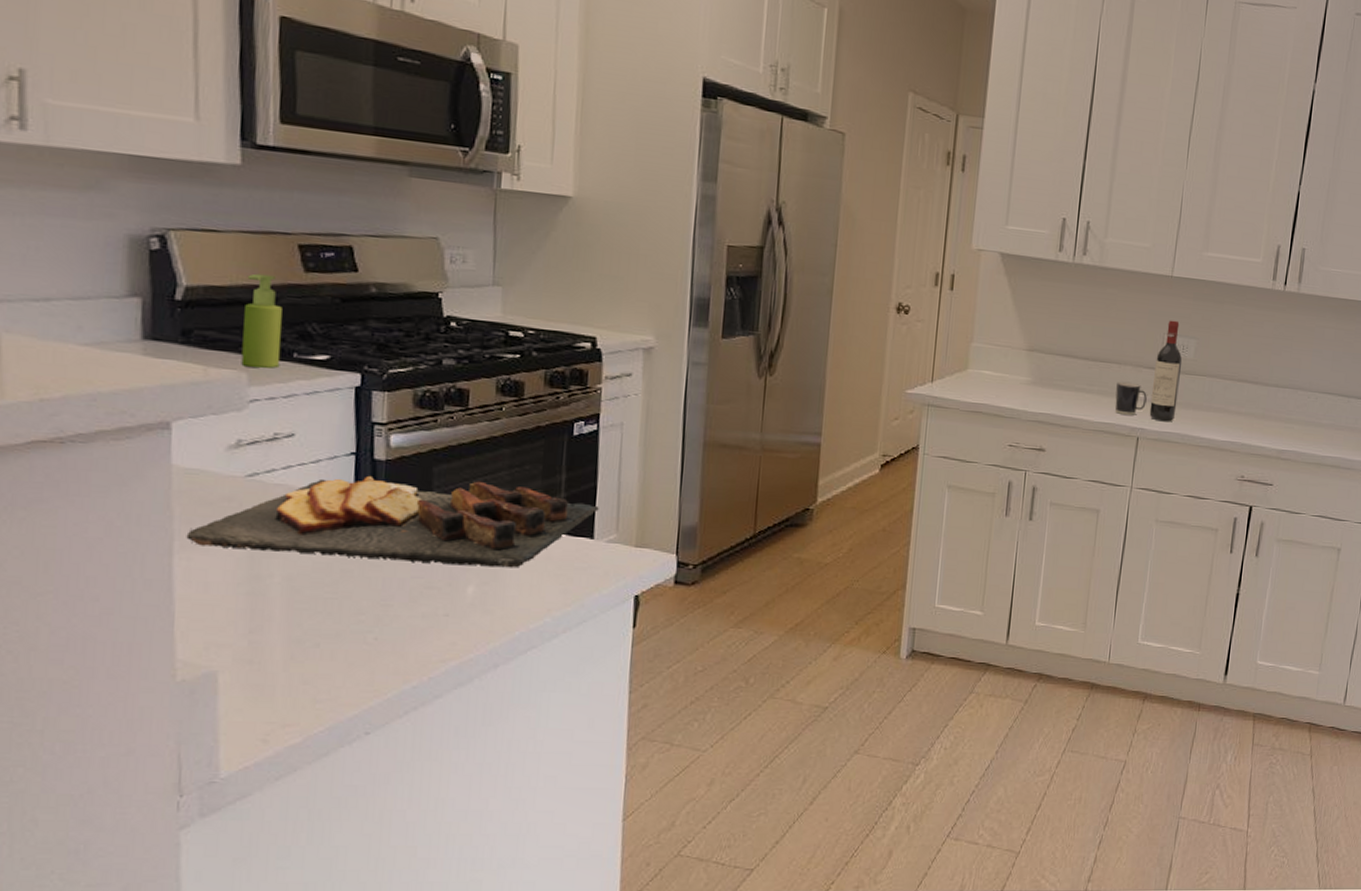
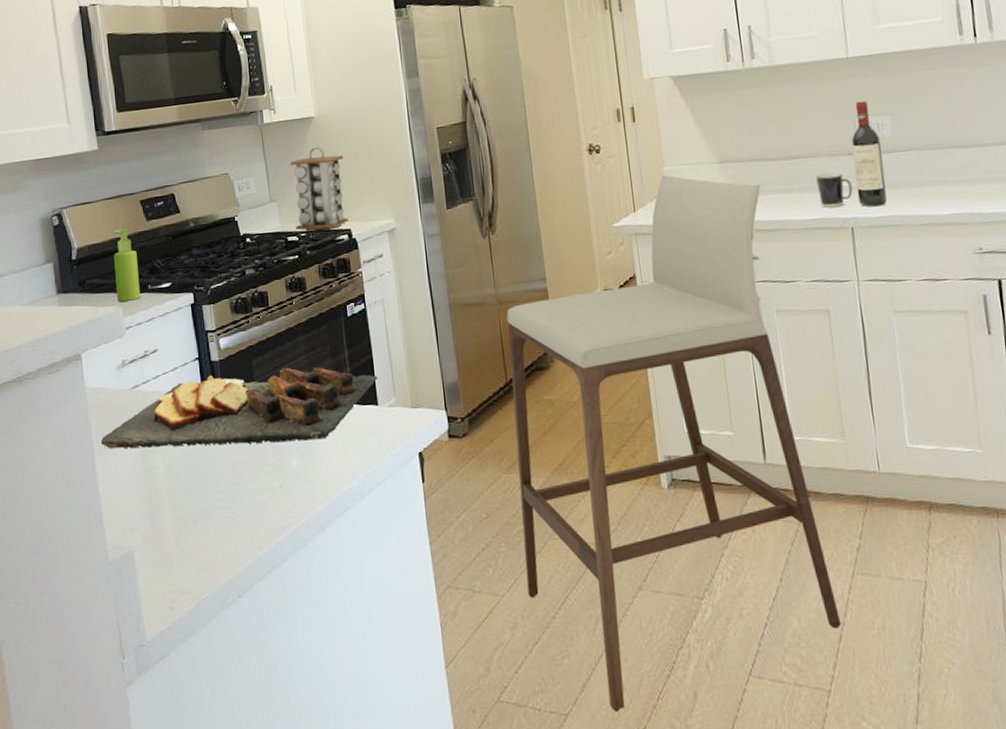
spice rack: none [521,231,603,333] -> present [290,146,349,231]
bar stool: none [734,351,1063,868] -> present [506,175,841,713]

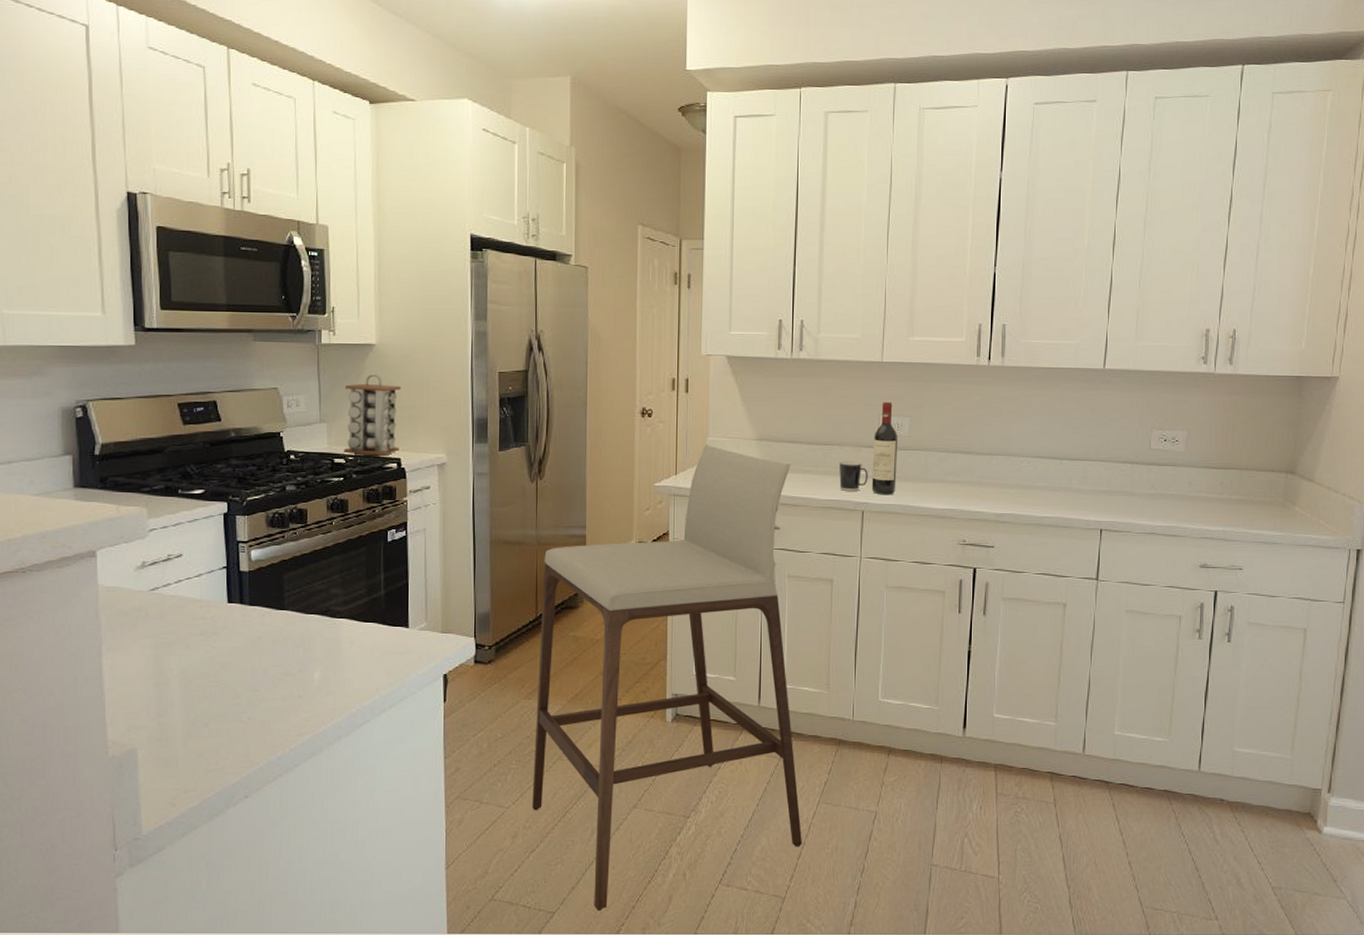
food platter: present [101,367,378,449] -> none [110,584,411,655]
soap dispenser: present [112,227,141,302] -> none [142,429,170,503]

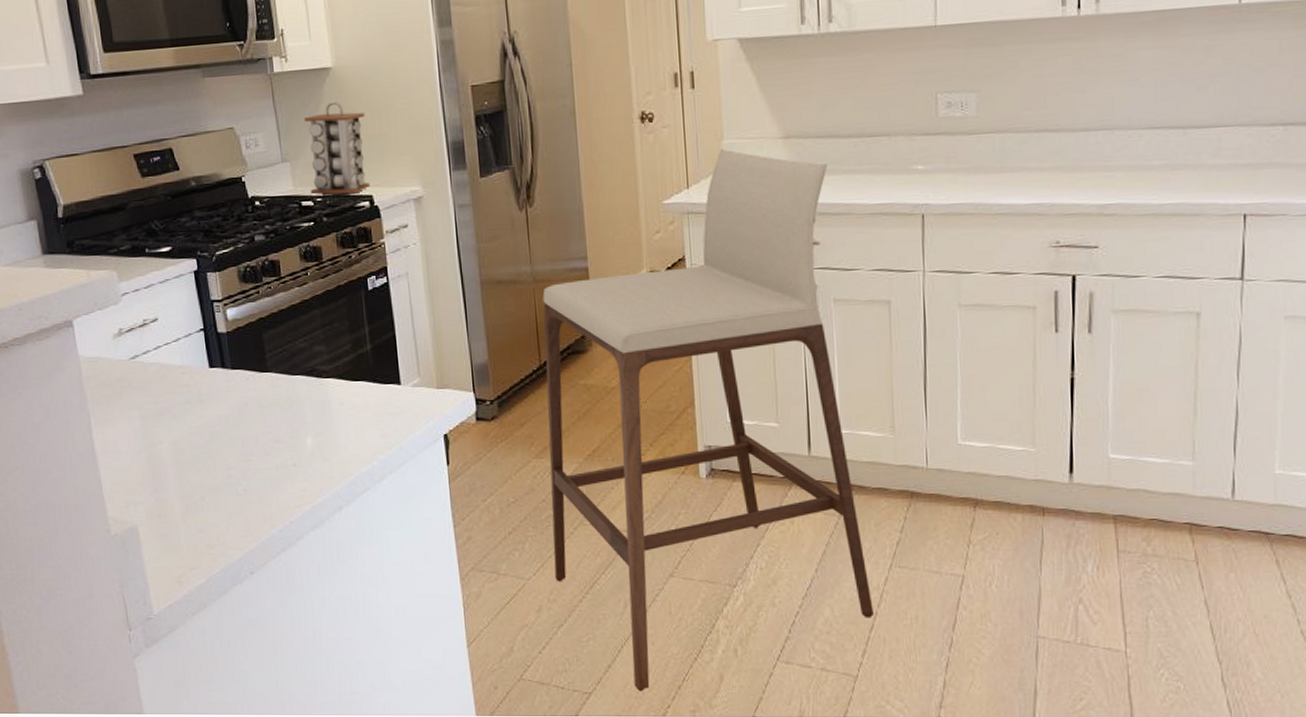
mug: present [839,461,868,491] -> none [889,154,927,192]
wine bottle: present [871,402,898,495] -> none [931,75,964,193]

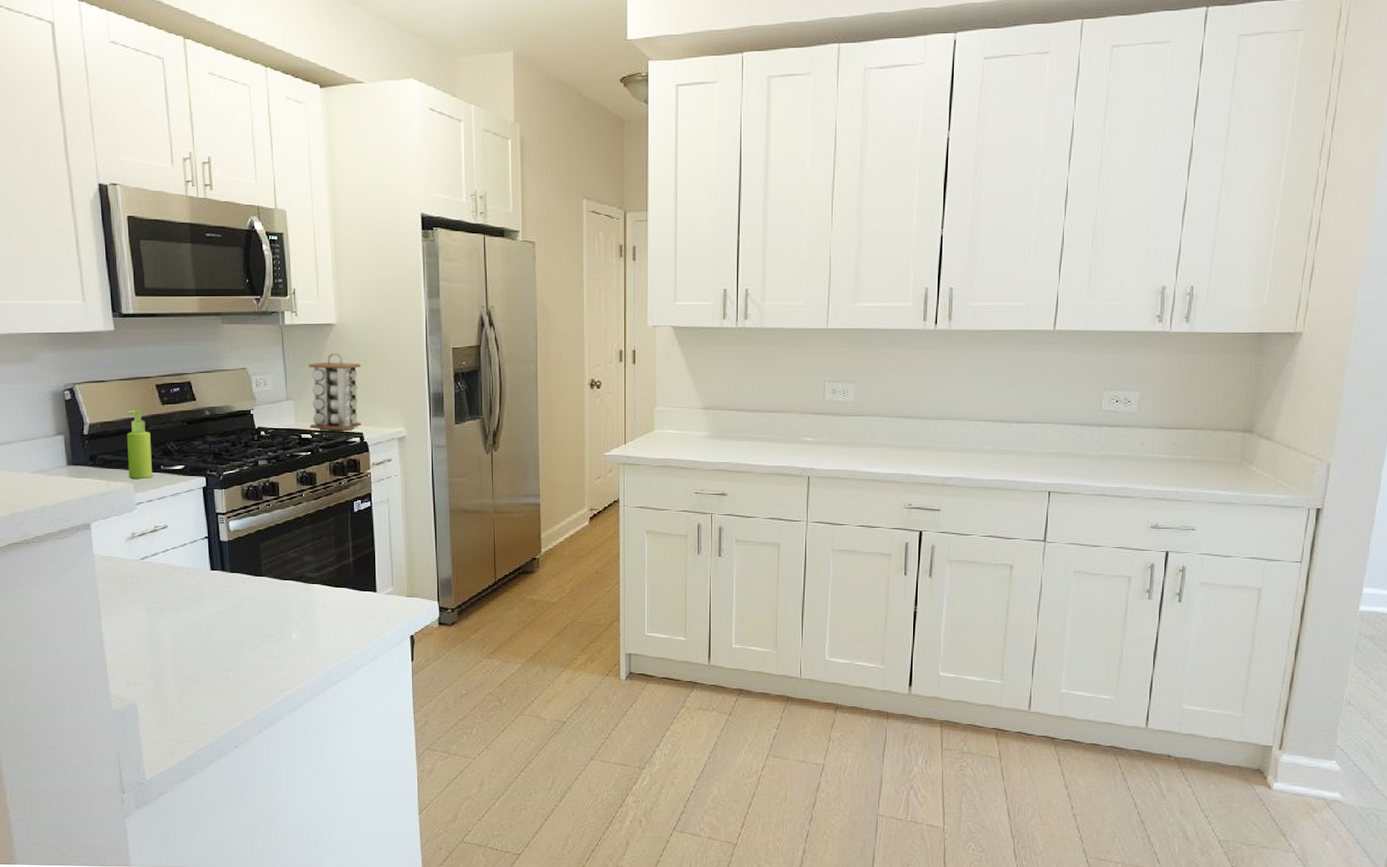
soap dispenser: none [103,184,138,266] -> present [126,409,153,478]
bar stool: present [542,149,873,692] -> none [496,414,752,854]

